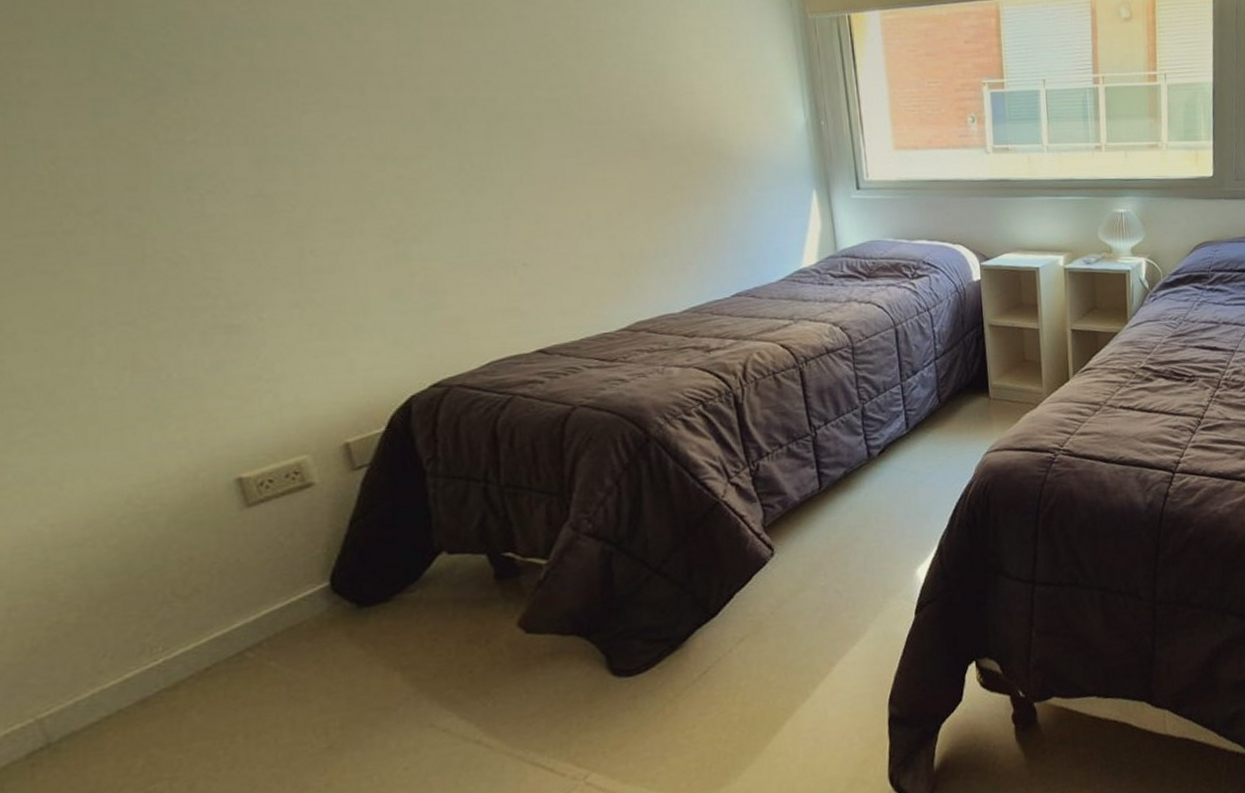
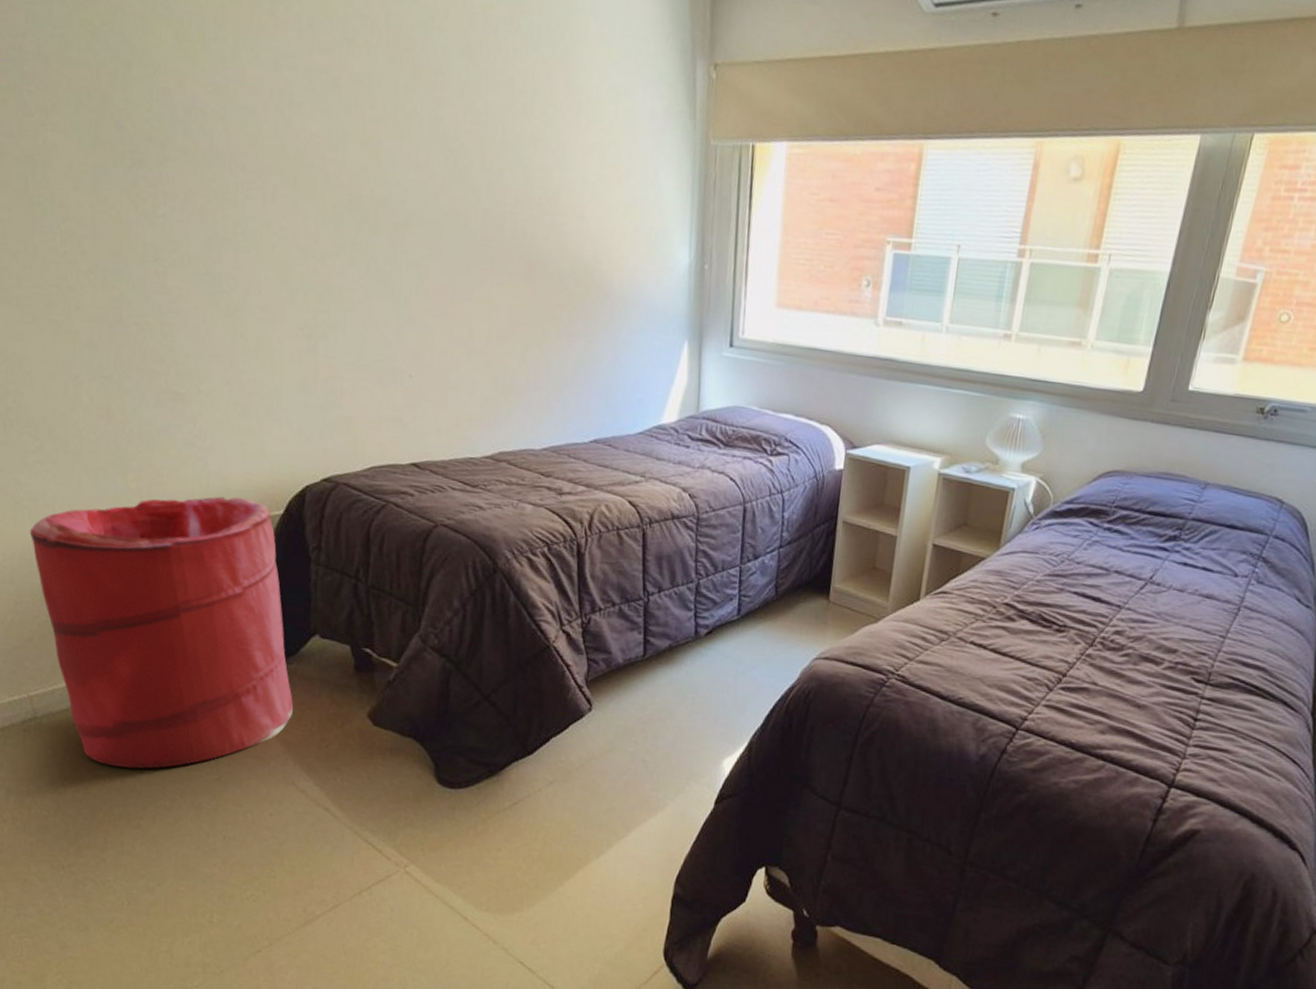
laundry hamper: none [24,423,421,775] -> present [29,496,293,769]

